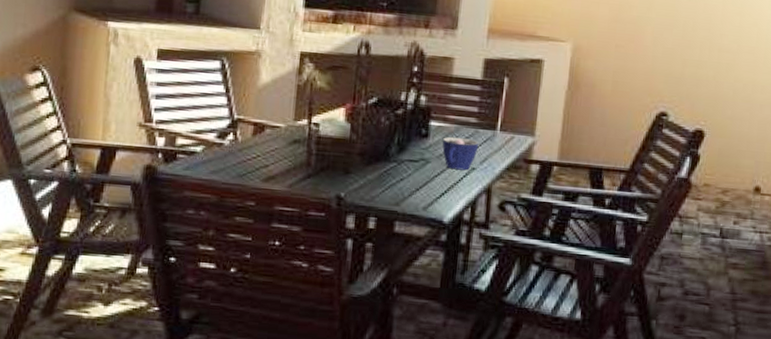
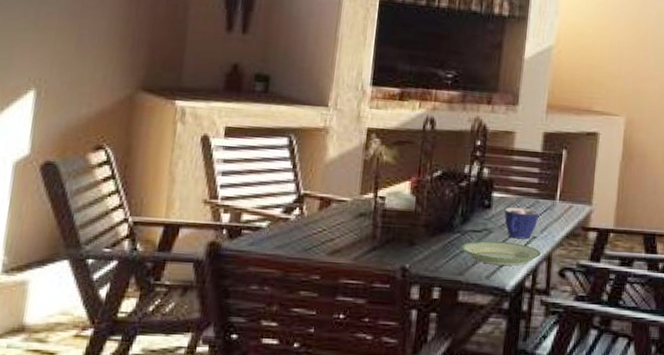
plate: none [397,171,480,198] -> present [461,241,541,266]

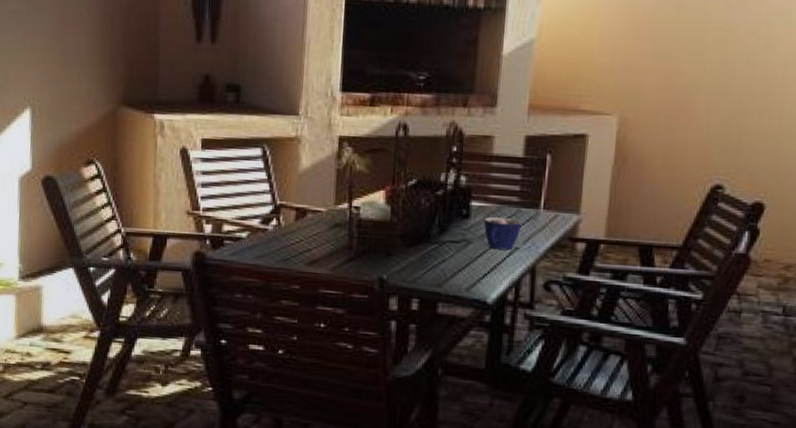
plate: present [461,241,541,266] -> none [439,252,524,278]

